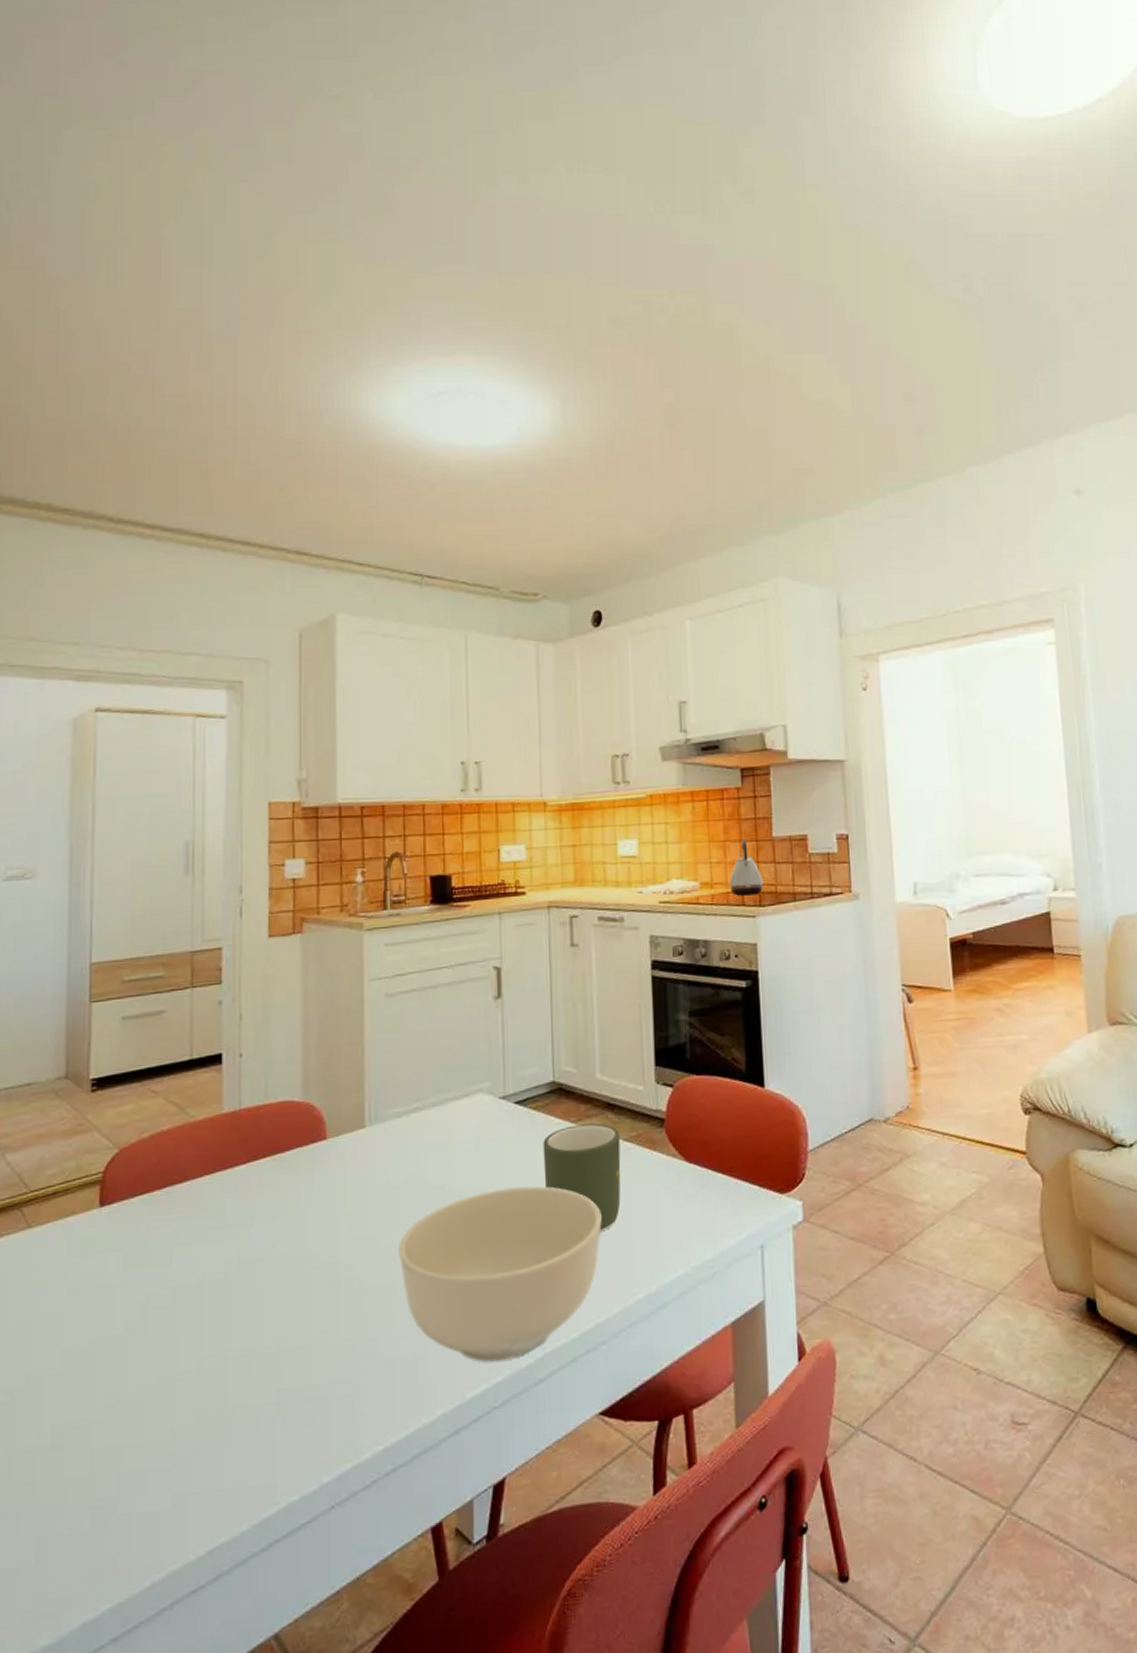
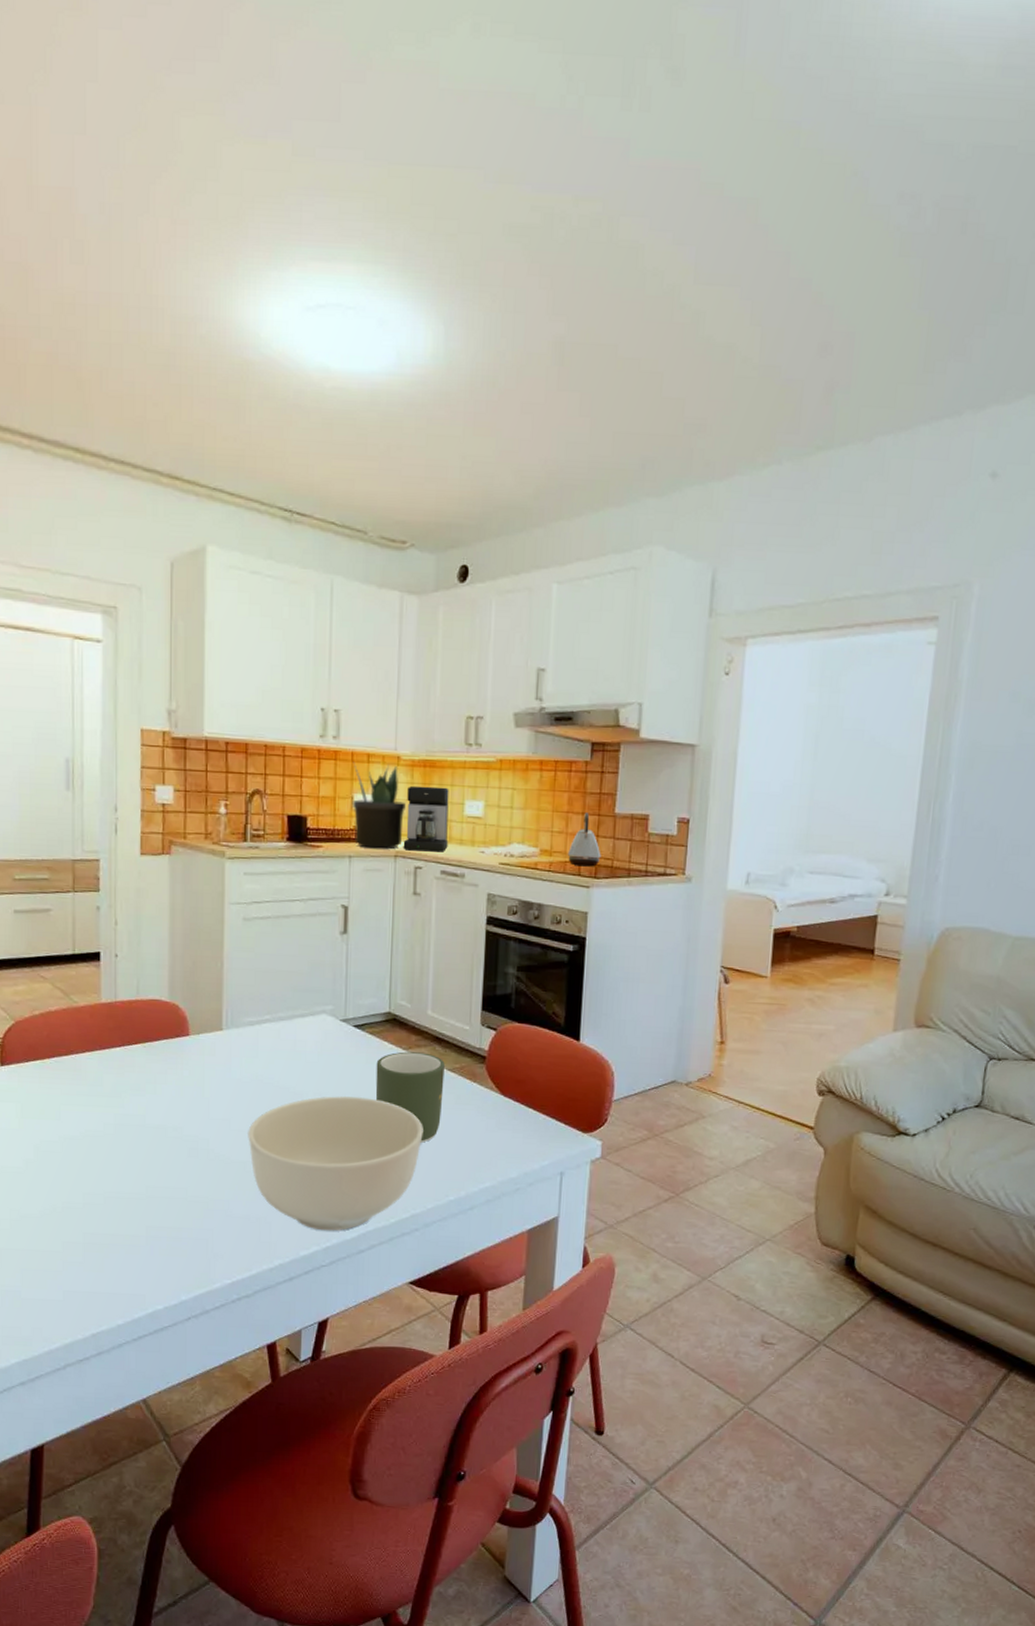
planter: none [497,812,556,902] -> present [353,761,406,849]
coffee maker: none [555,829,604,900] -> present [403,785,449,852]

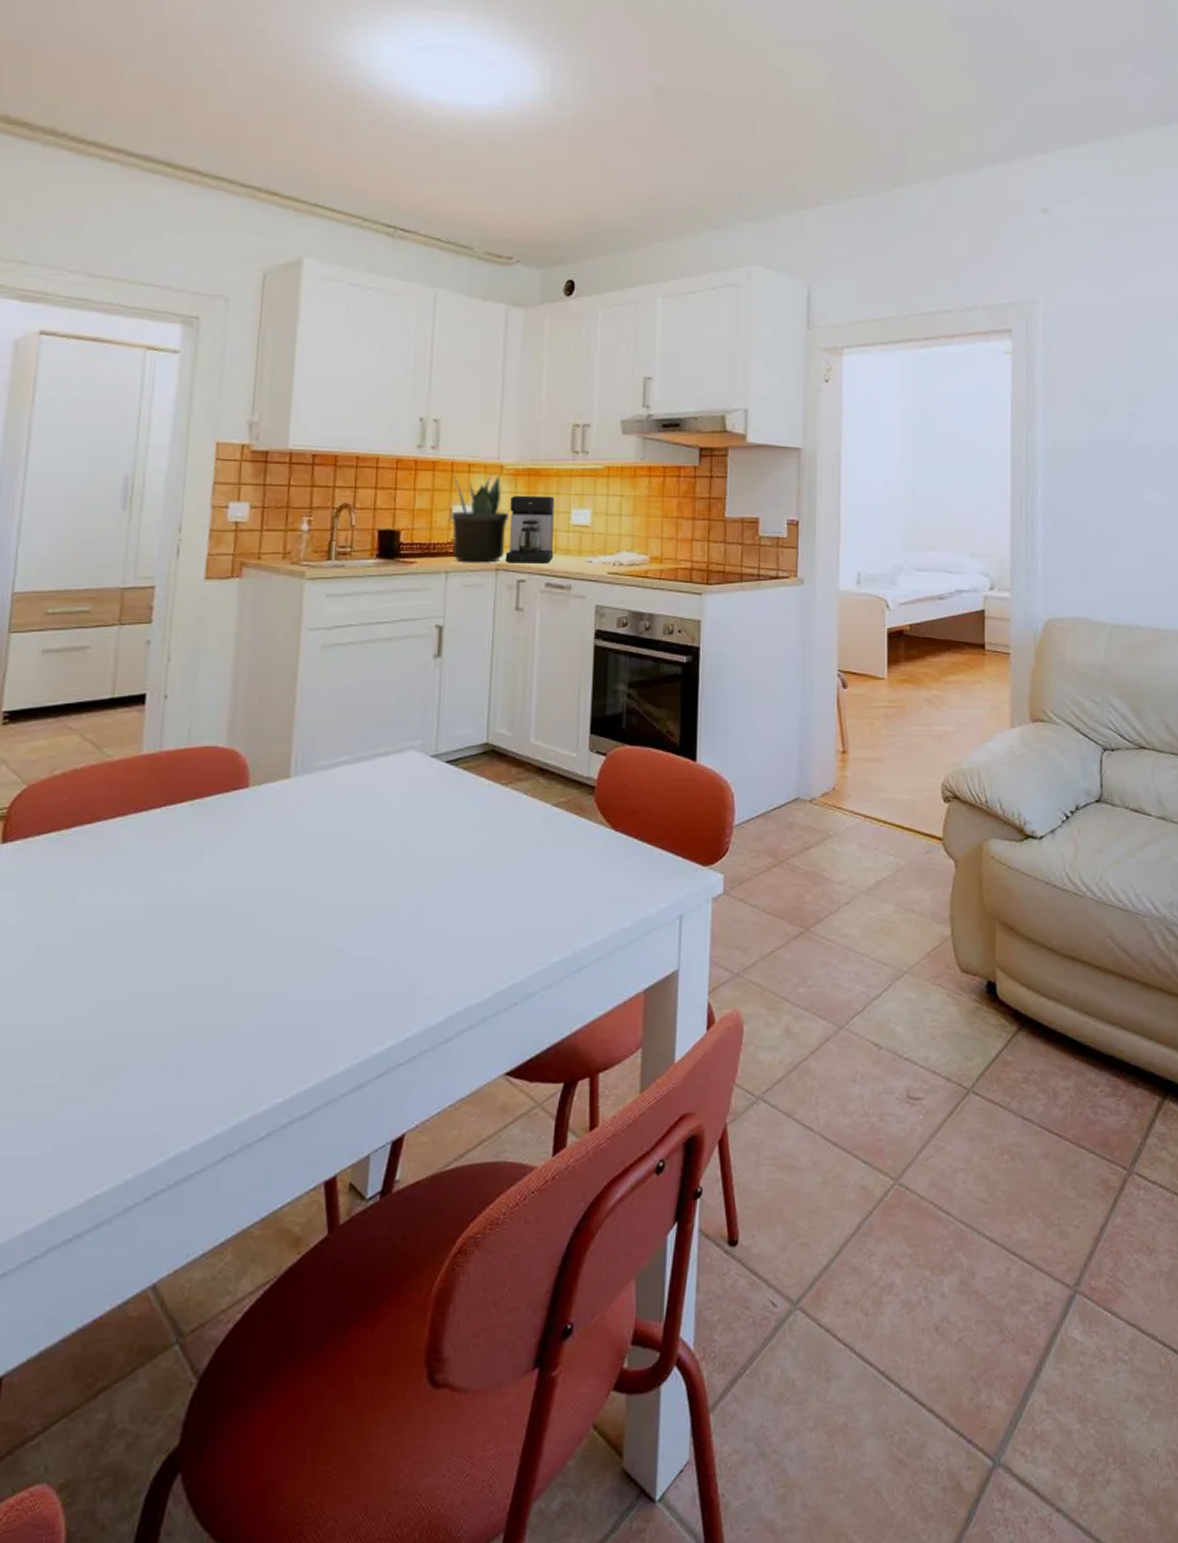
bowl: present [248,1095,423,1231] -> none [314,845,524,1018]
mug: present [375,1051,445,1143] -> none [469,787,549,895]
kettle: present [567,812,601,867] -> none [678,518,713,573]

